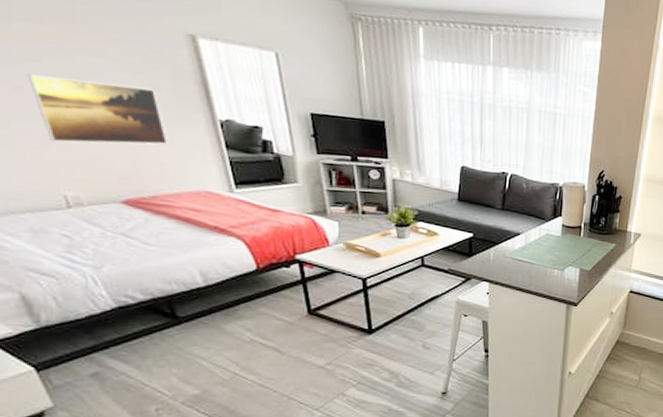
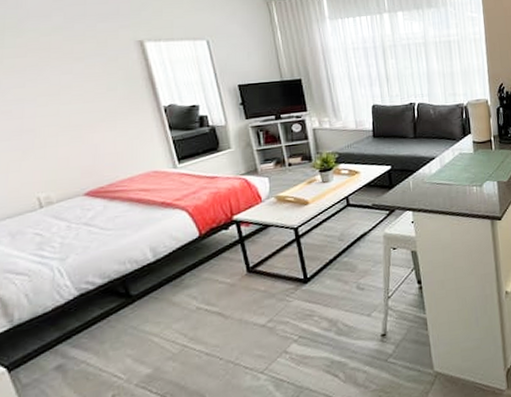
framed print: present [27,74,168,145] -> none [13,91,122,153]

